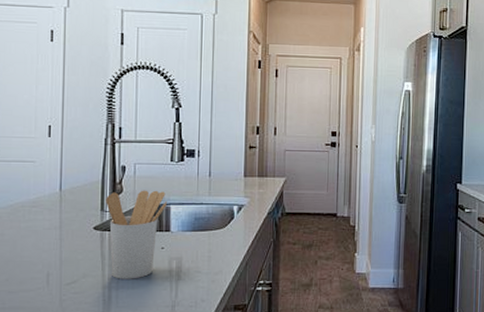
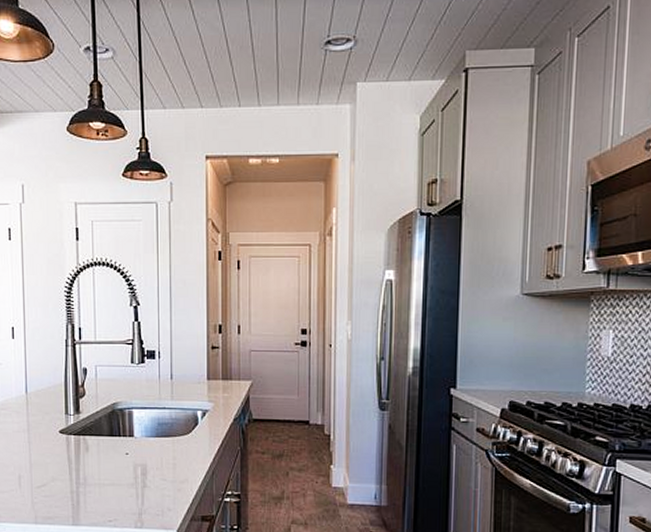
utensil holder: present [106,190,167,279] -> none [69,393,129,485]

